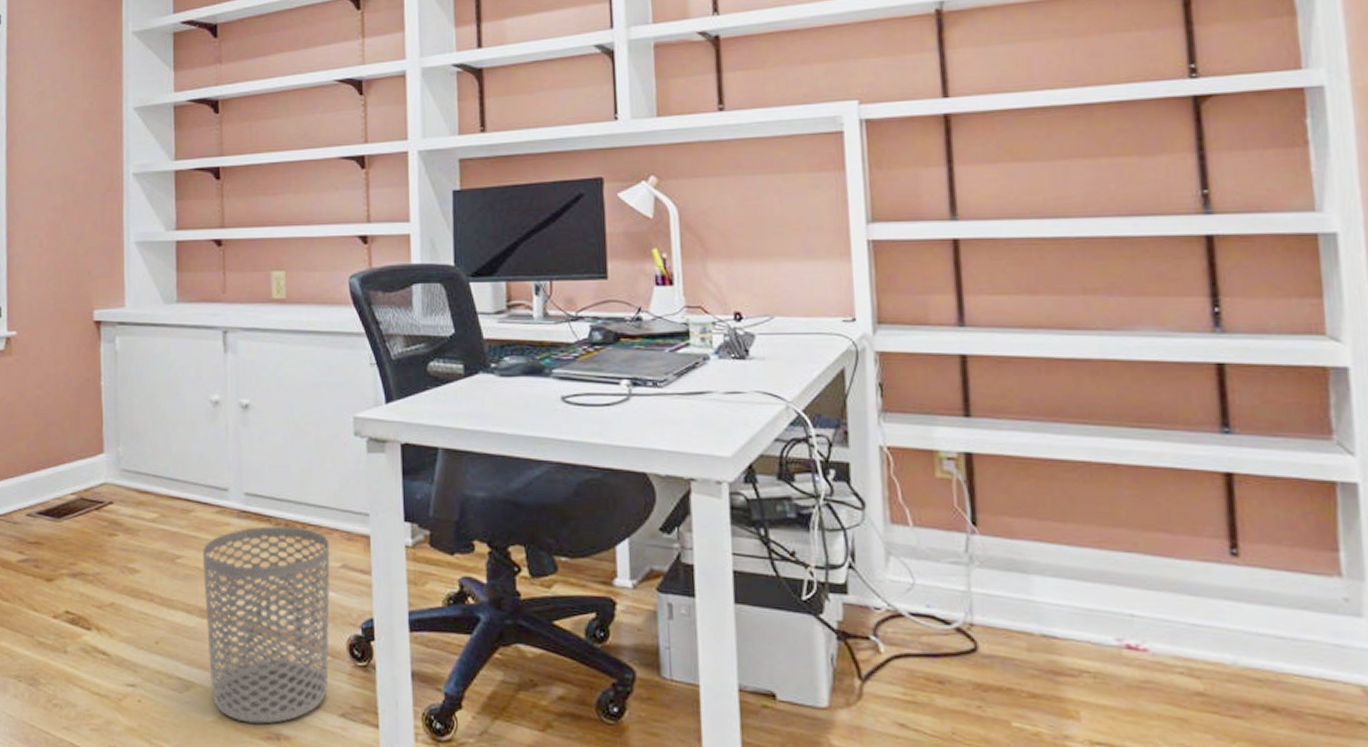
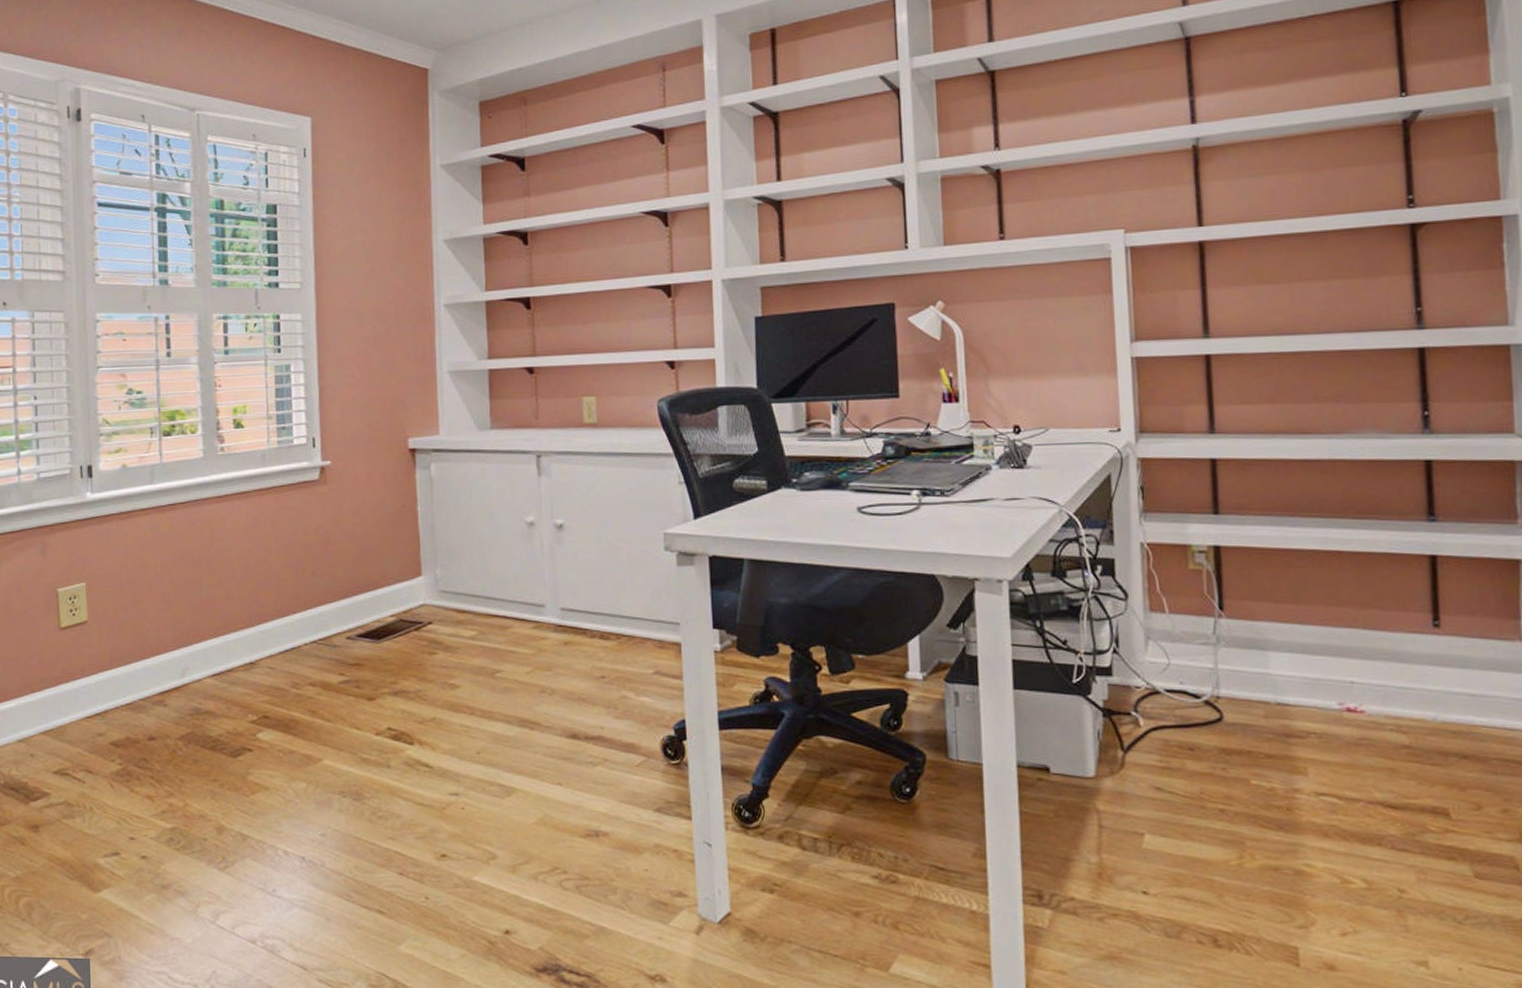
waste bin: present [202,525,330,724] -> none [521,637,645,823]

